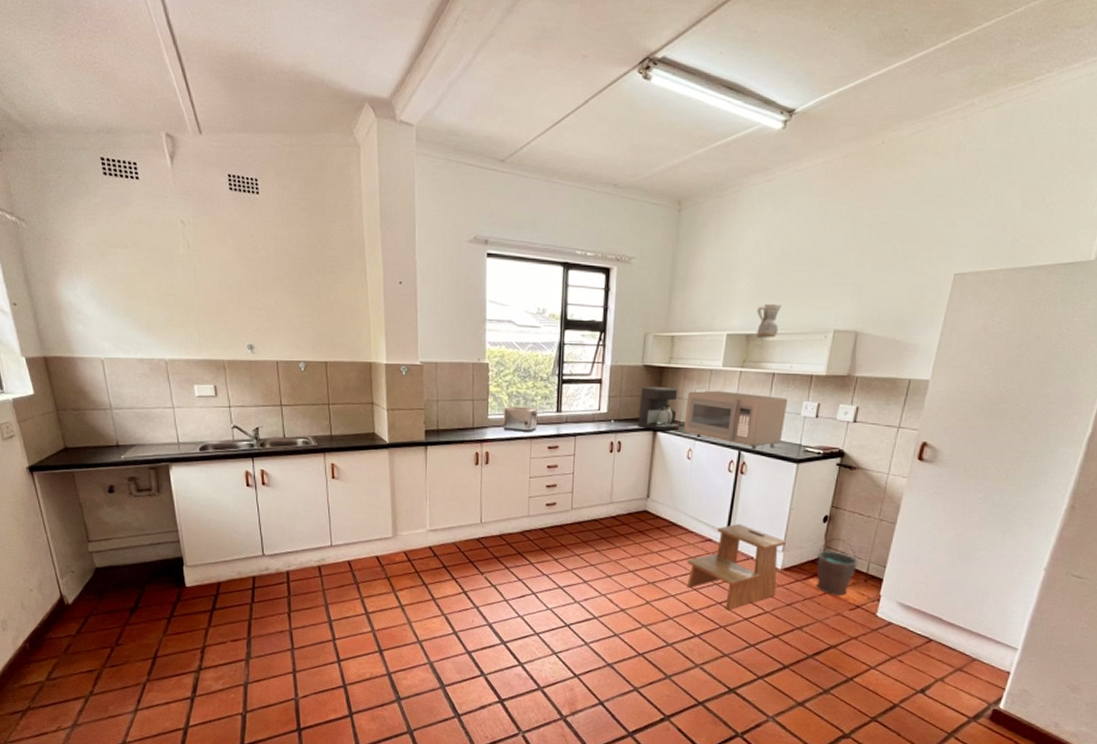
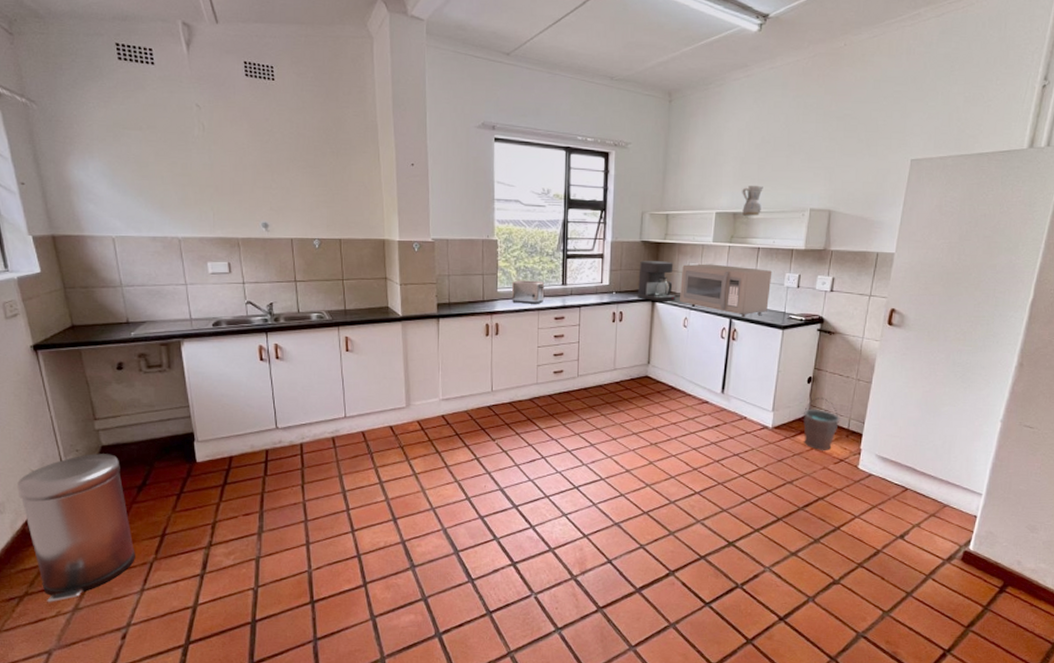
pedal bin: none [17,575,129,719] -> present [16,453,135,603]
step stool: present [686,523,787,610] -> none [686,386,776,468]

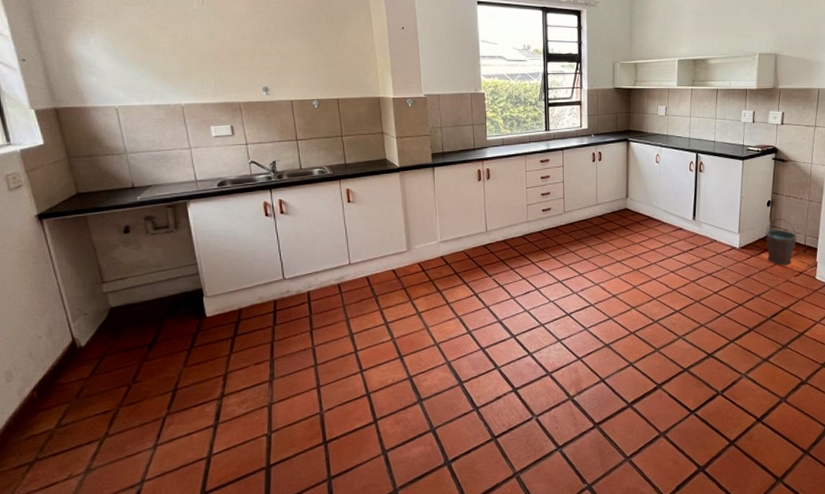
pedal bin: present [16,453,135,603] -> none [24,315,148,467]
toaster: present [511,280,545,304] -> none [499,128,530,150]
coffee maker: present [638,261,675,302] -> none [613,105,647,142]
microwave: present [680,263,772,318] -> none [651,105,731,152]
ceramic pitcher: present [742,185,763,216] -> none [699,34,718,62]

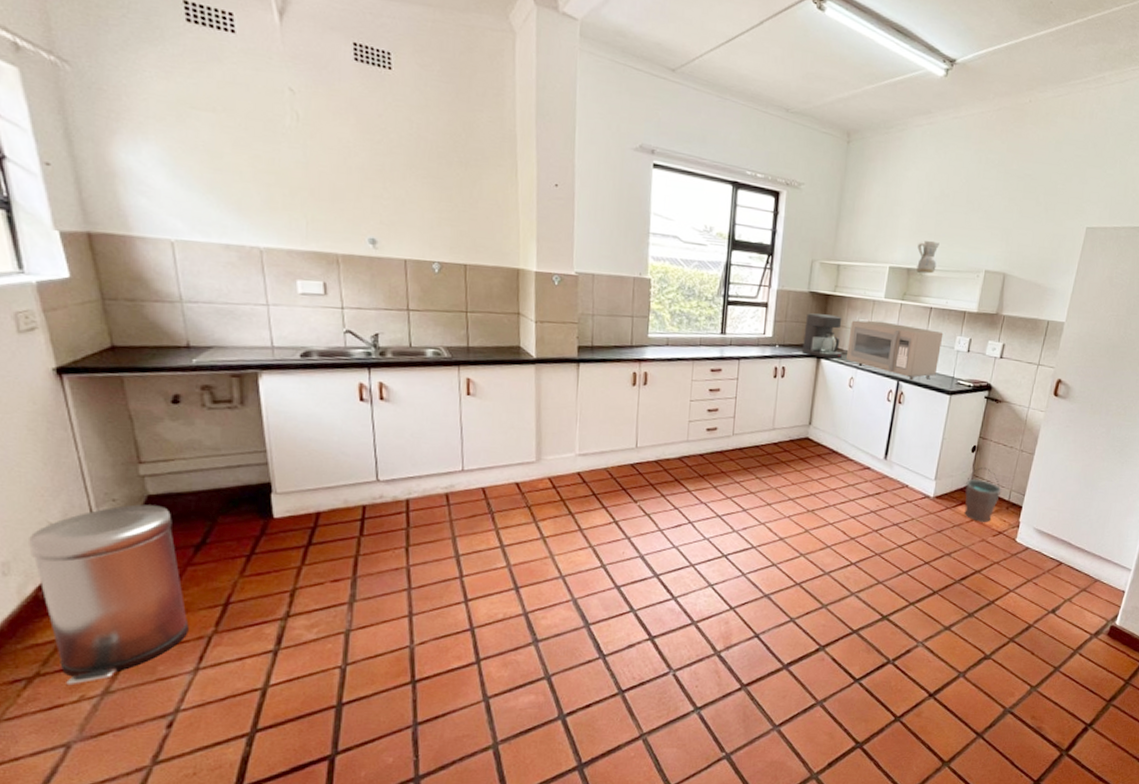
pedal bin: none [24,315,148,467] -> present [27,504,189,686]
coffee maker: none [613,105,647,142] -> present [802,313,842,359]
microwave: none [651,105,731,152] -> present [847,320,944,381]
ceramic pitcher: none [699,34,718,62] -> present [916,240,940,274]

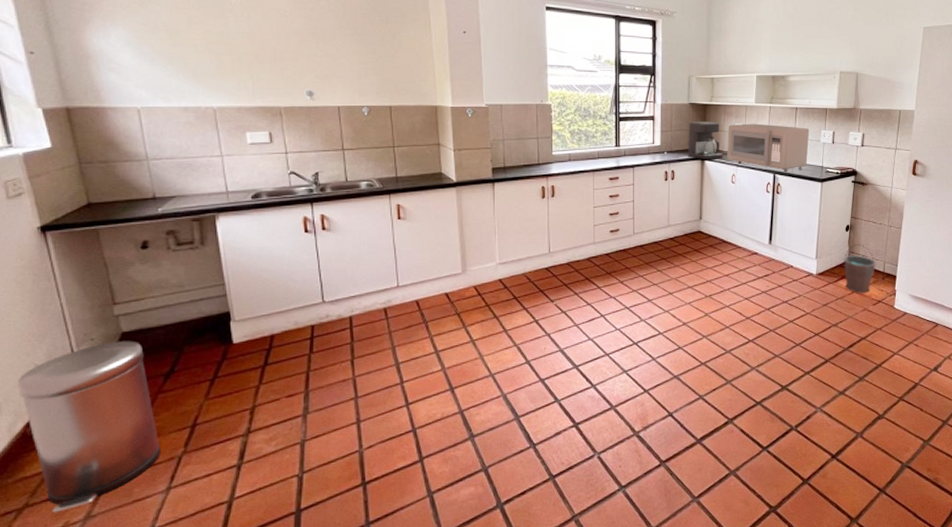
ceramic pitcher: present [916,240,940,274] -> none [779,50,798,79]

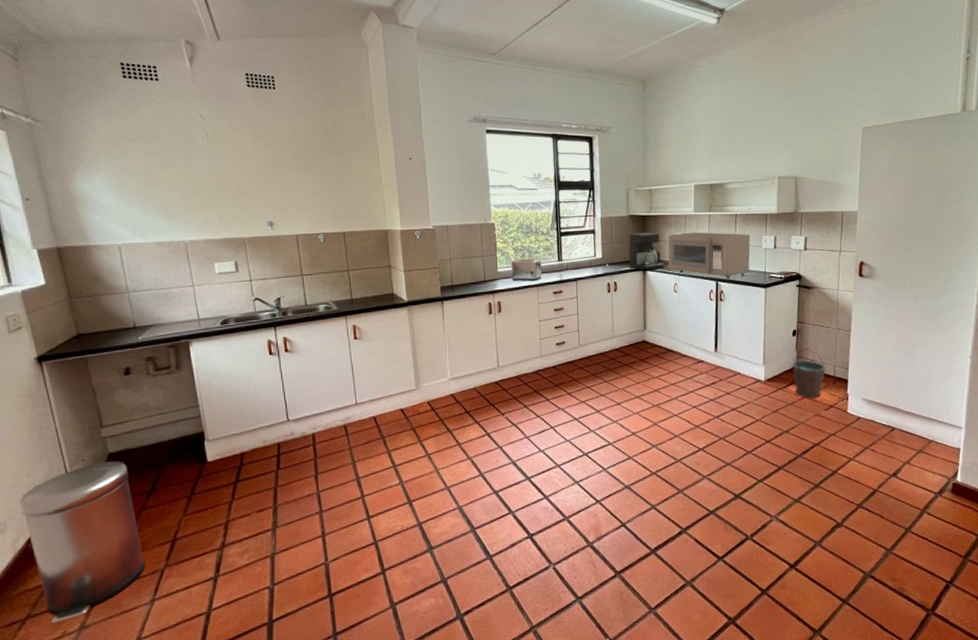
toaster: none [566,143,599,166] -> present [510,258,543,281]

